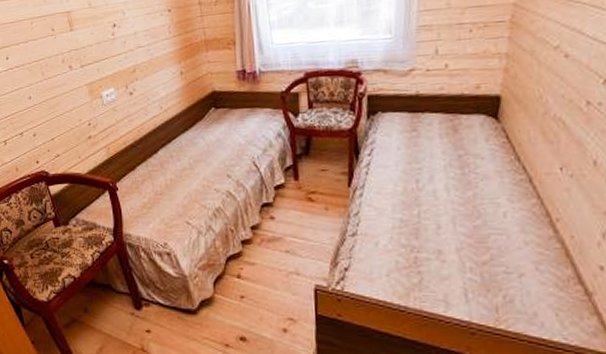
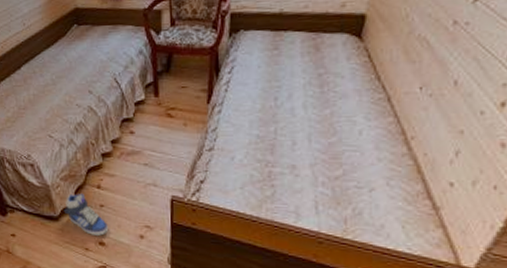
sneaker: none [202,284,249,330] -> present [63,194,108,236]

